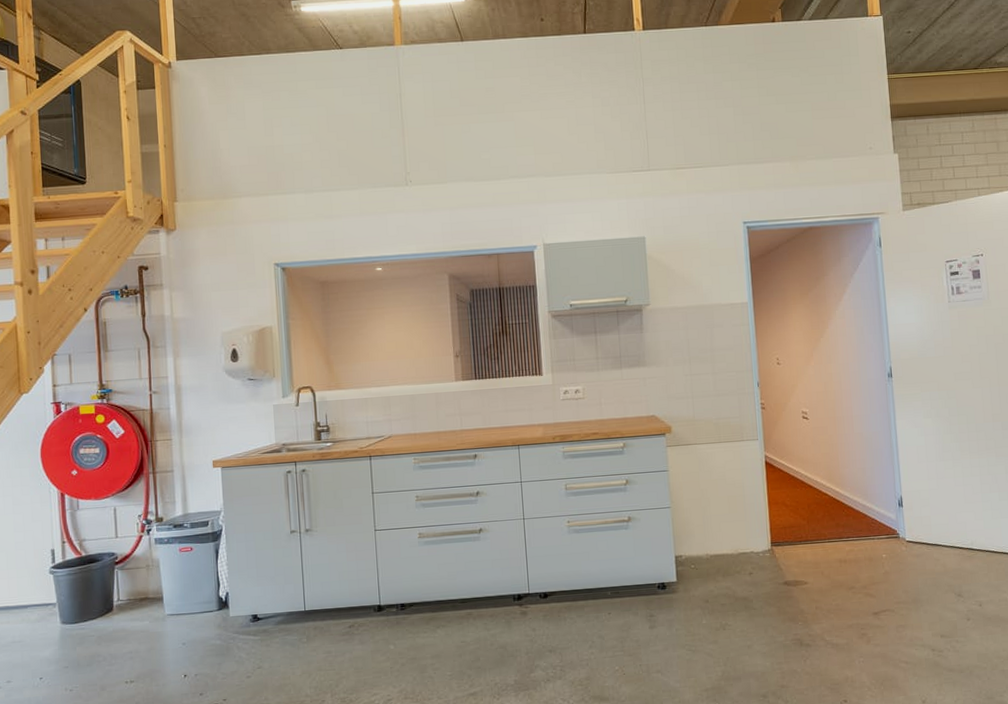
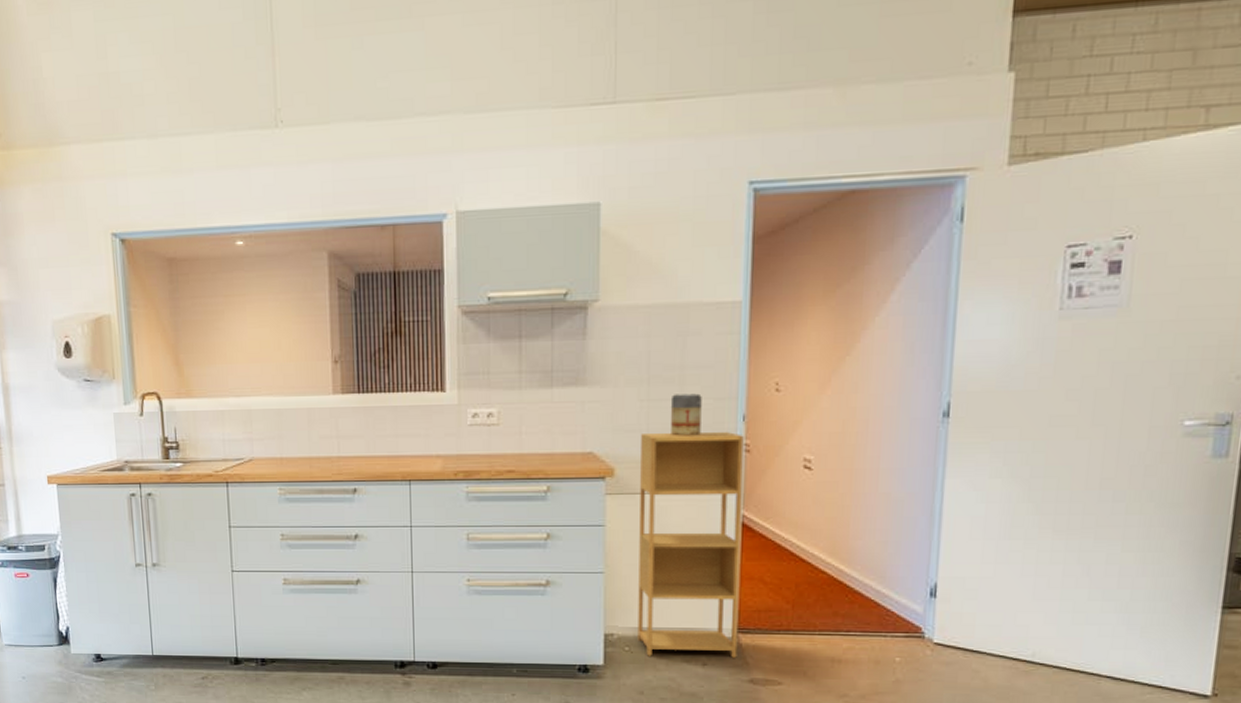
shelving unit: none [688,395,774,571] -> present [637,432,744,658]
canister: none [706,368,730,400] -> present [670,393,702,436]

